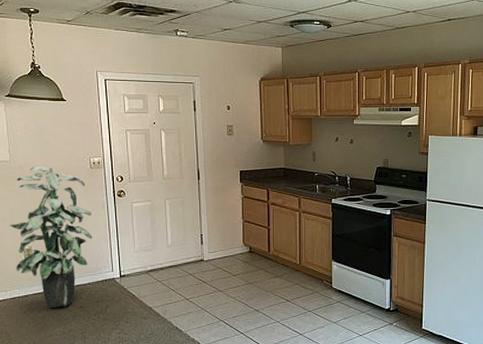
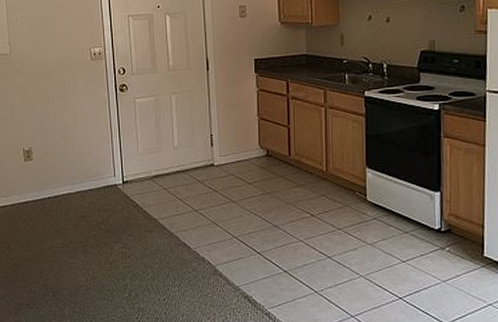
indoor plant: present [9,166,93,308] -> none [9,58,94,217]

